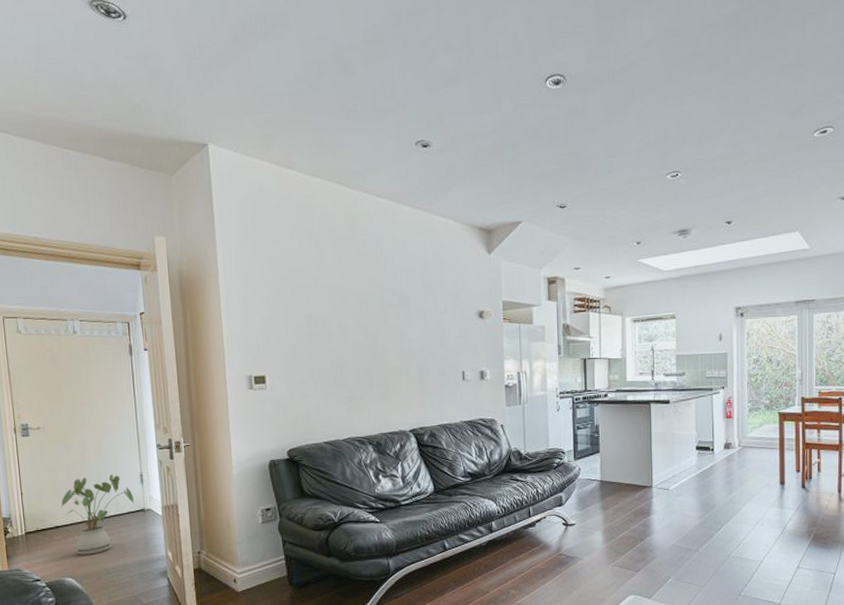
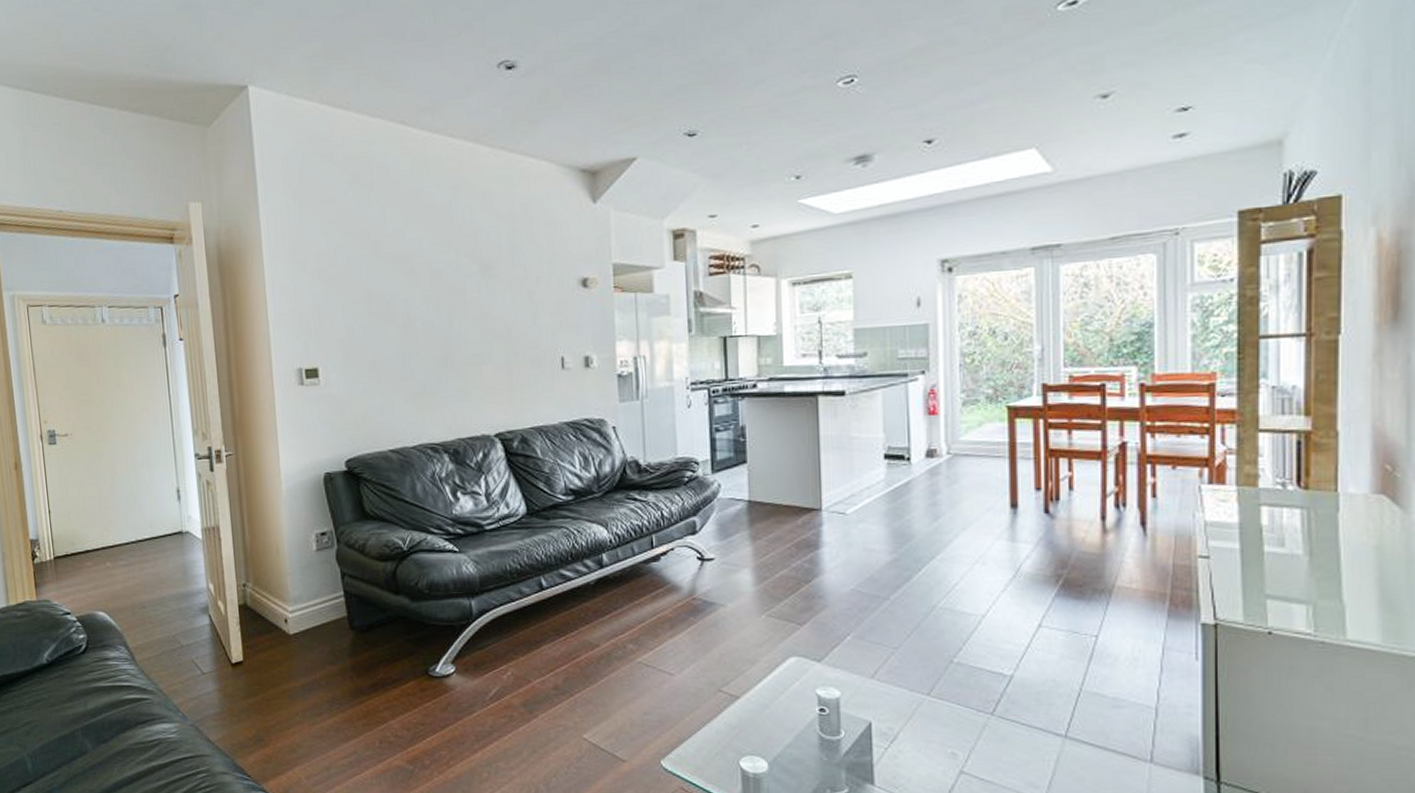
house plant: present [61,474,134,556] -> none [91,489,171,586]

